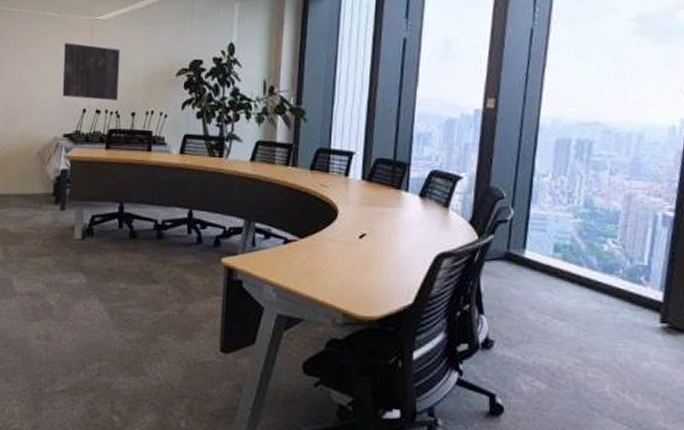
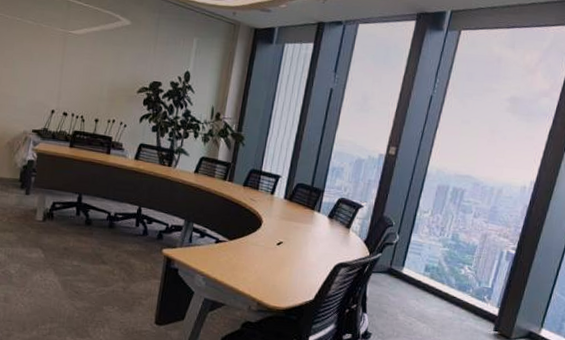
digital display: present [62,43,120,101] -> none [33,50,89,107]

